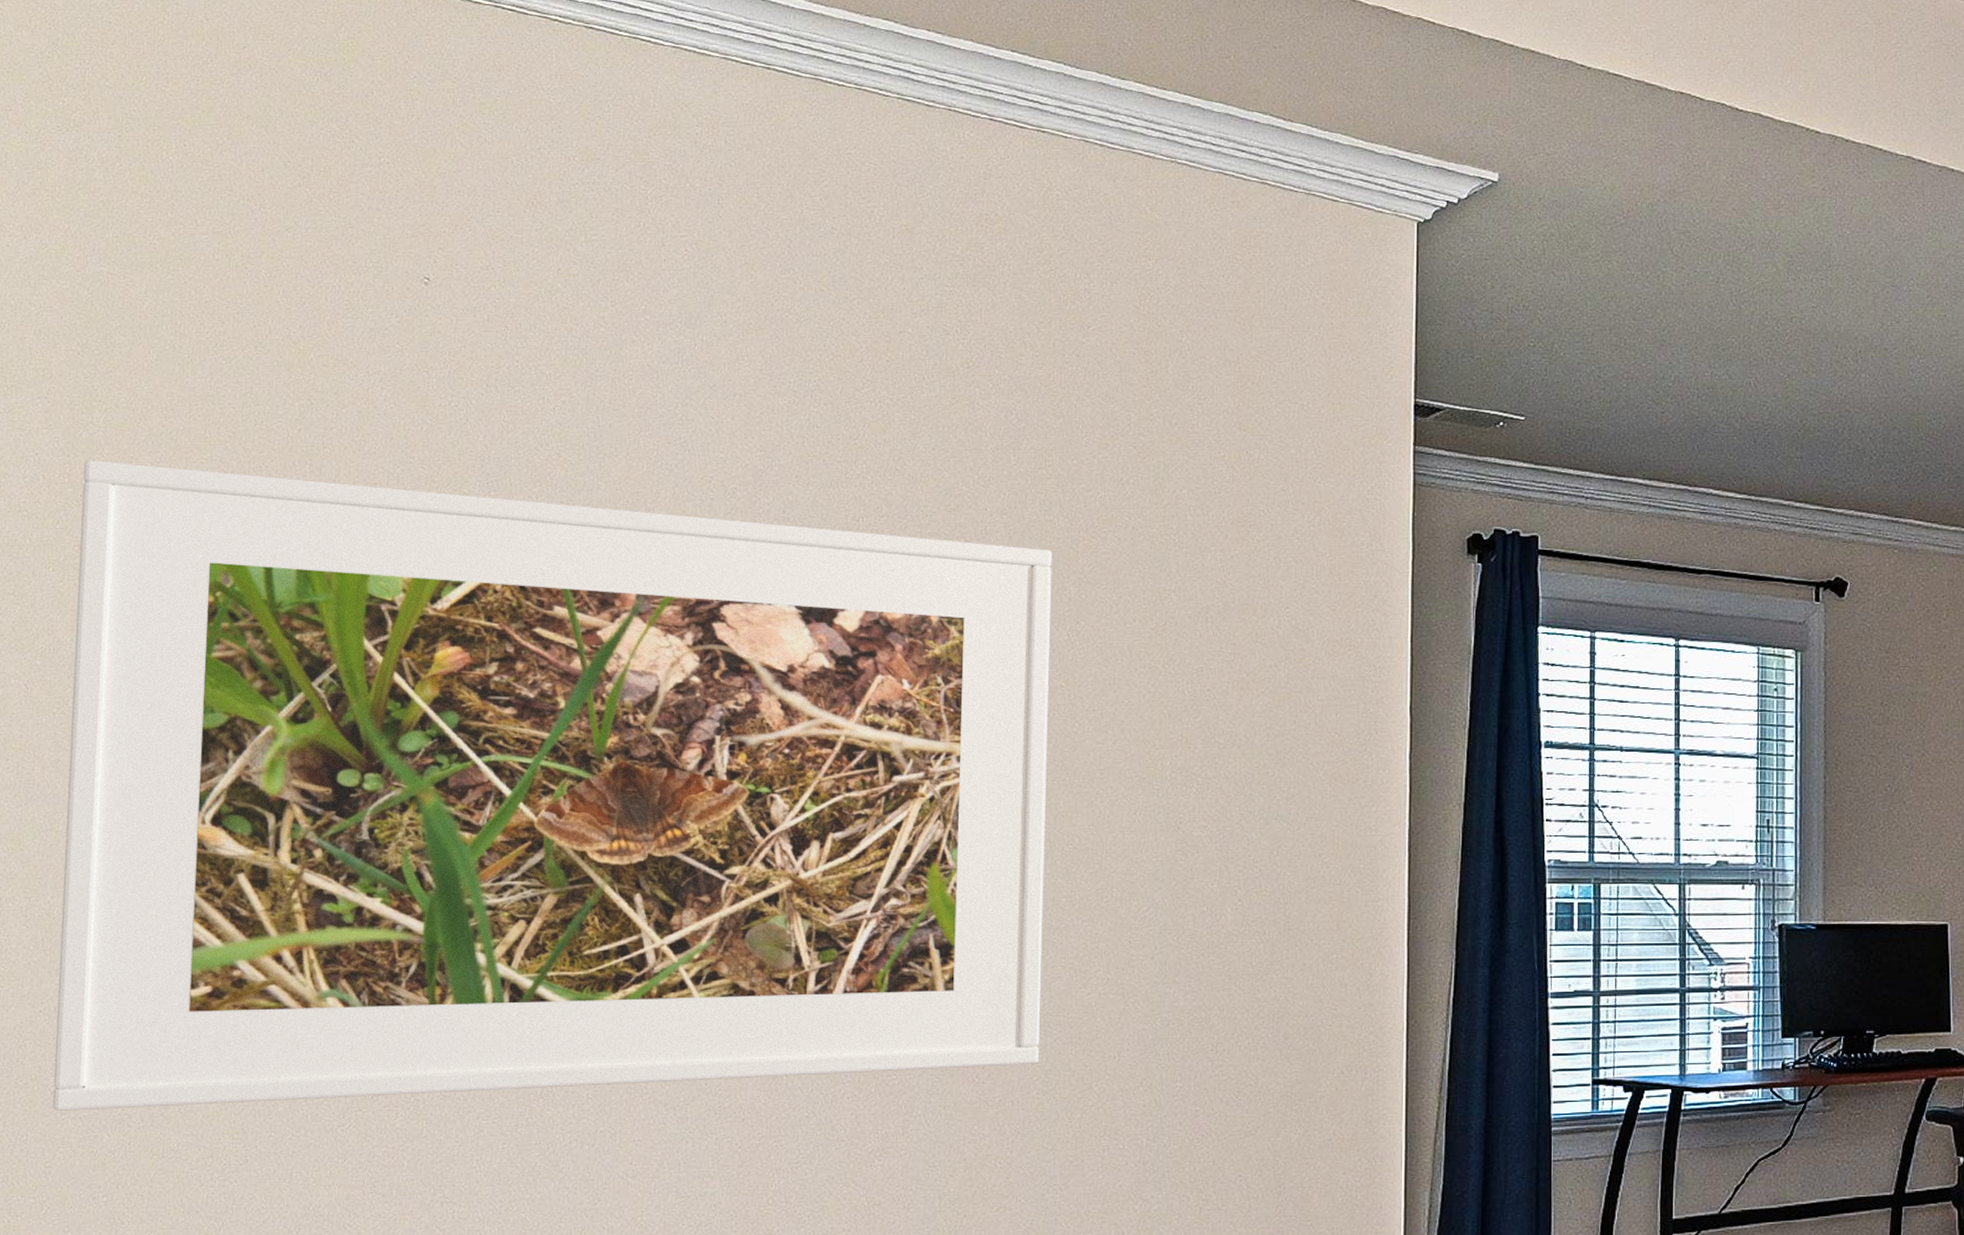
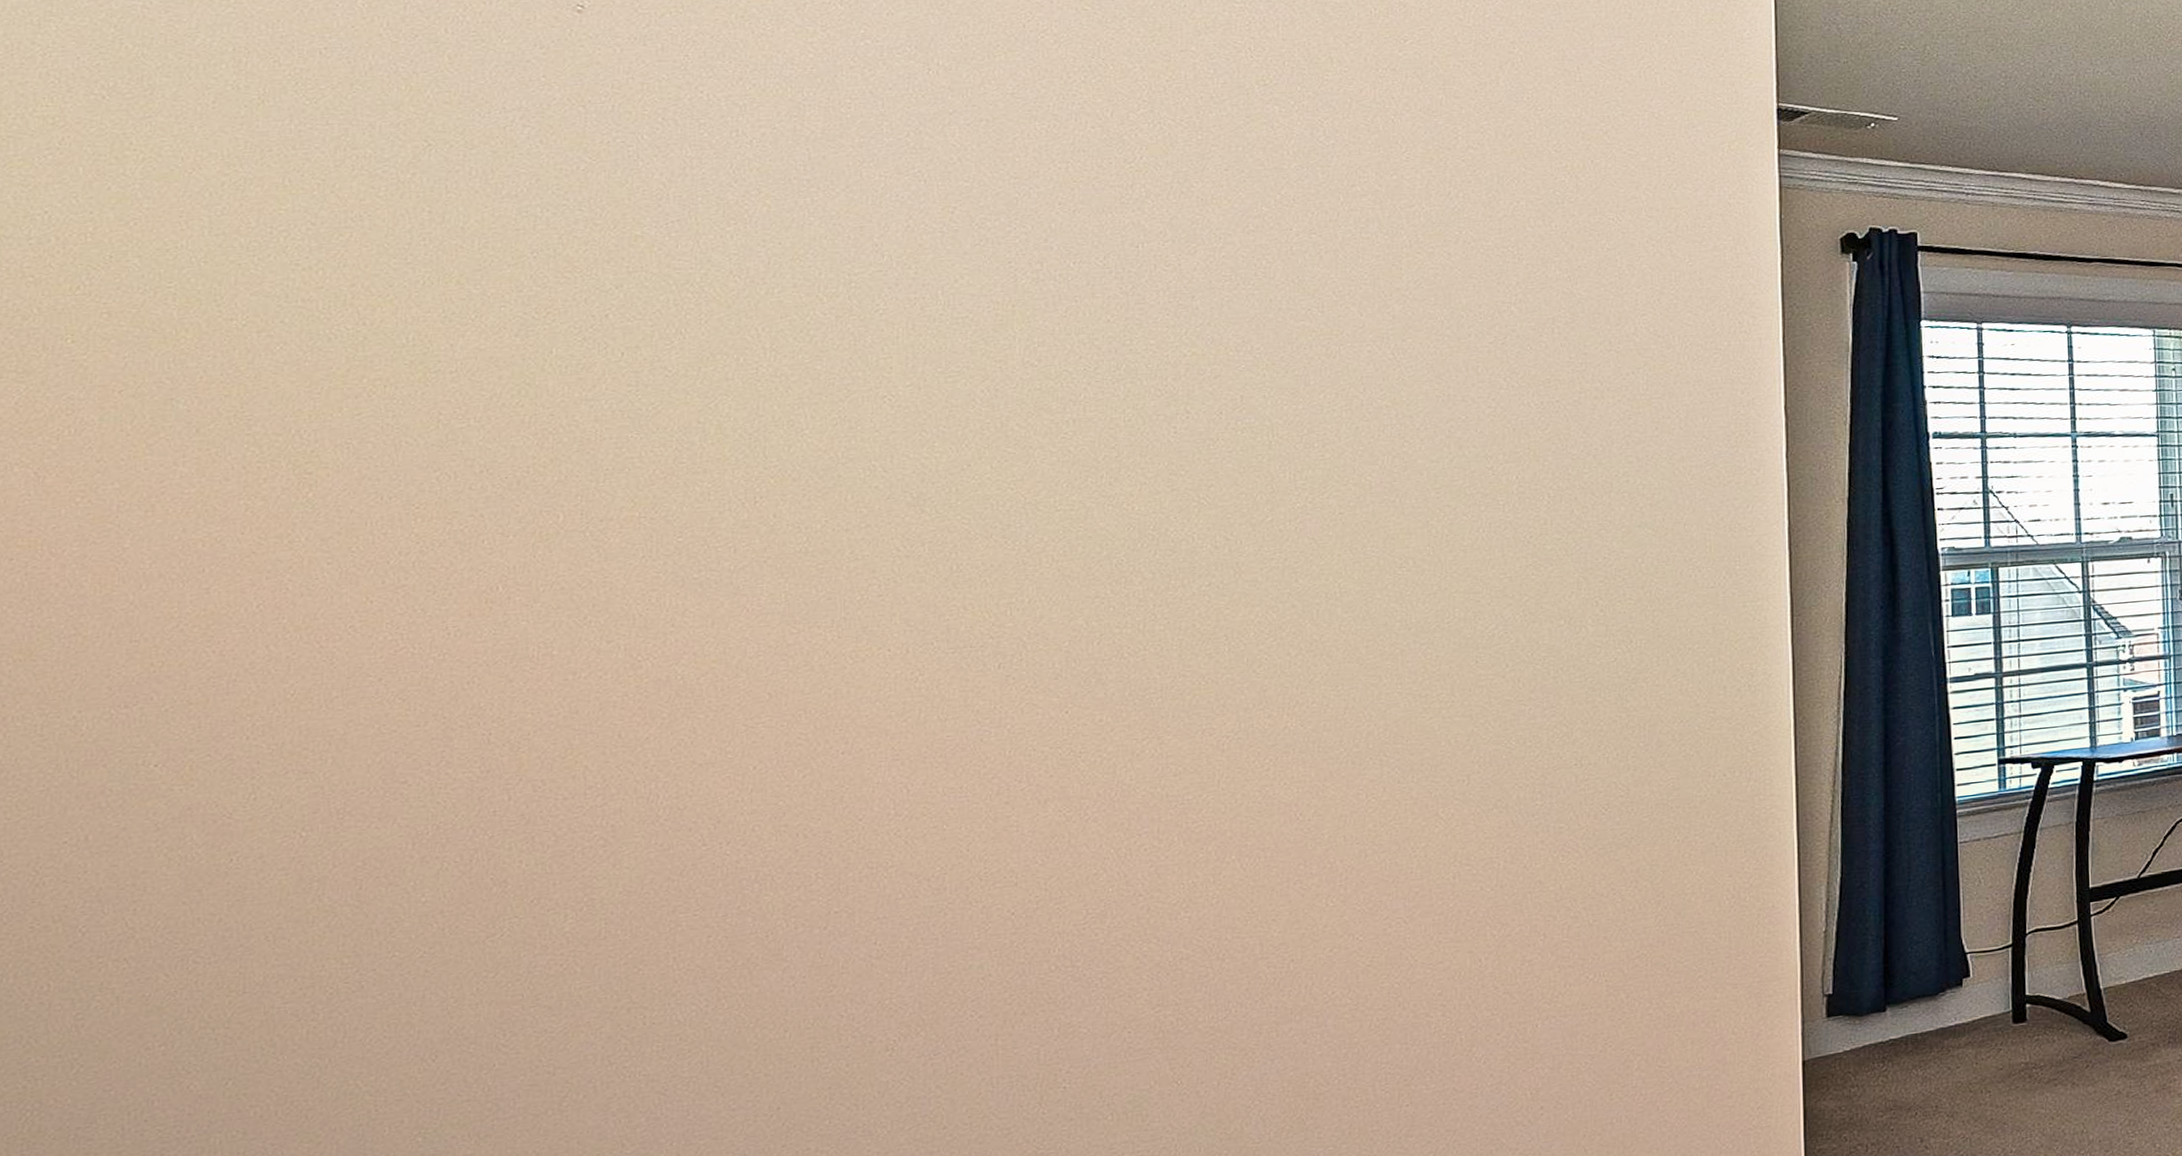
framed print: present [52,460,1053,1111] -> none [84,216,1375,954]

